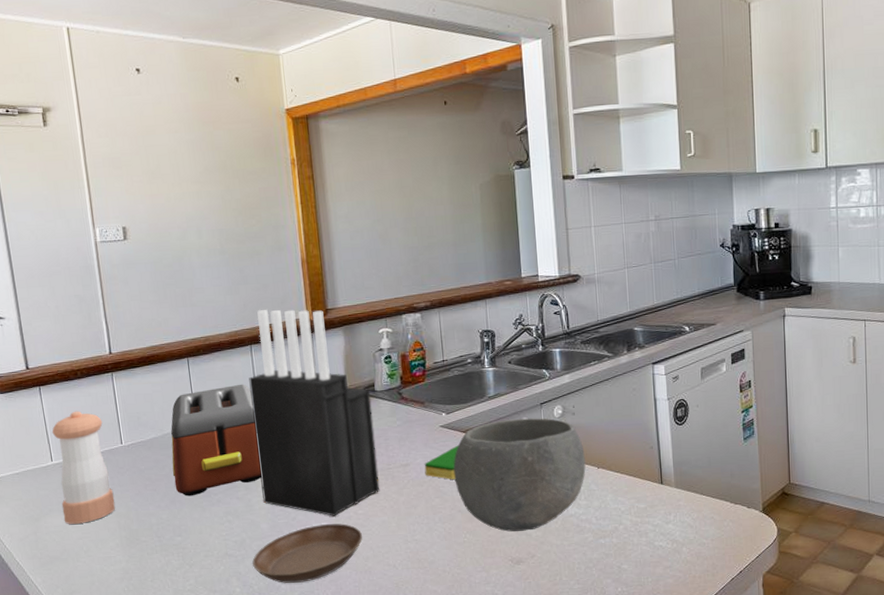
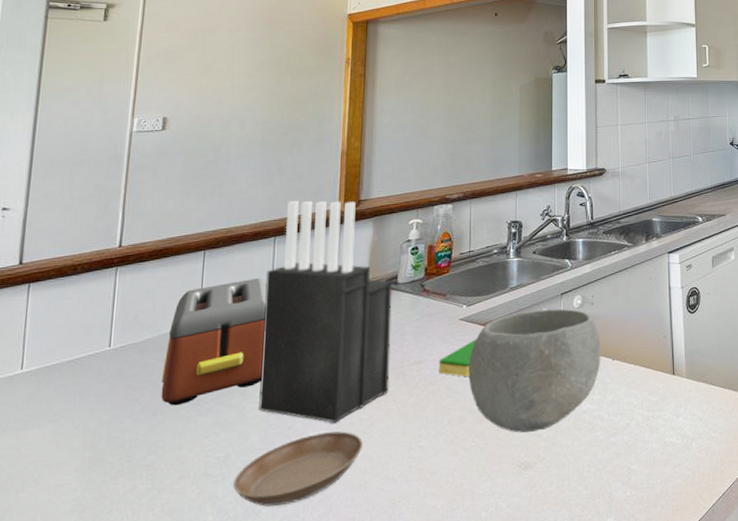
pepper shaker: present [52,411,116,524] -> none [18,310,93,445]

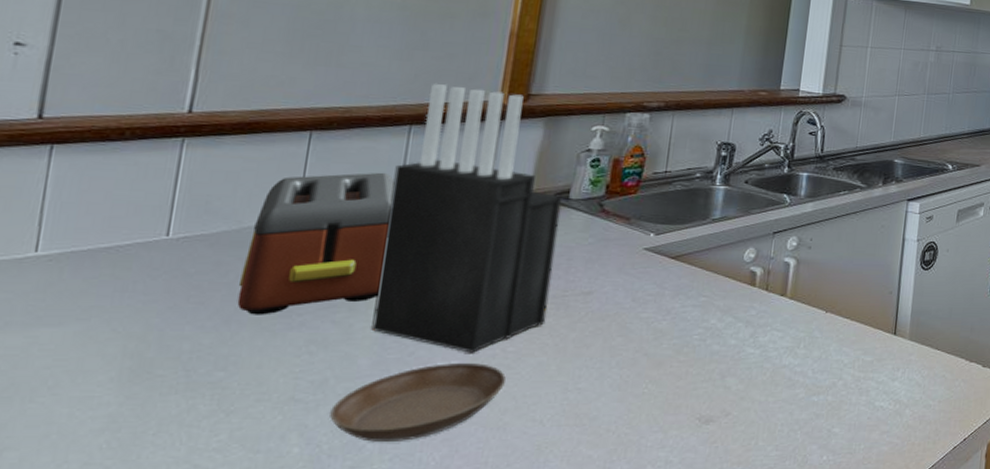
dish sponge: present [438,339,476,377] -> none [611,273,662,315]
bowl: present [468,308,601,433] -> none [647,247,814,383]

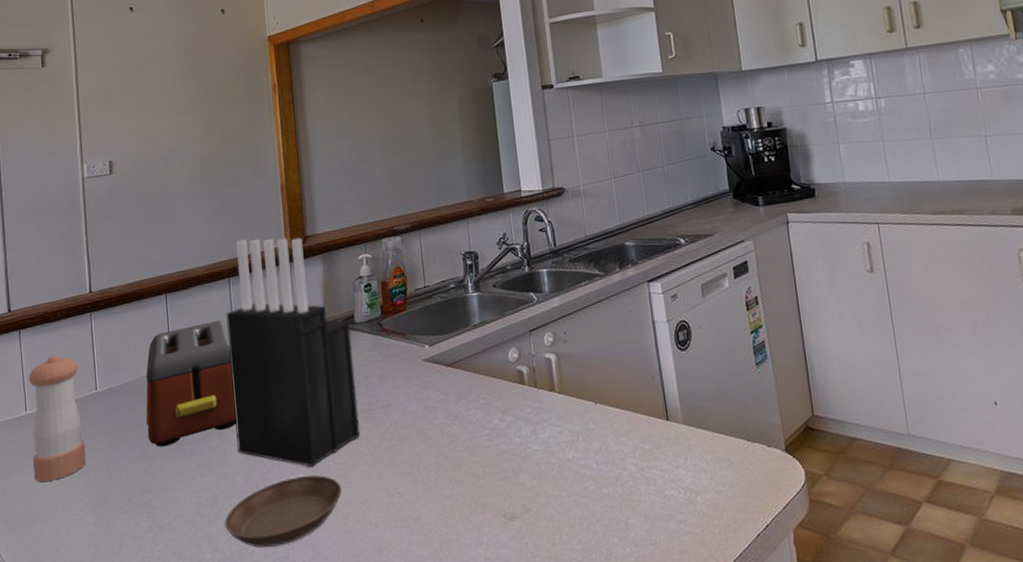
pepper shaker: none [26,184,146,345] -> present [28,355,87,482]

